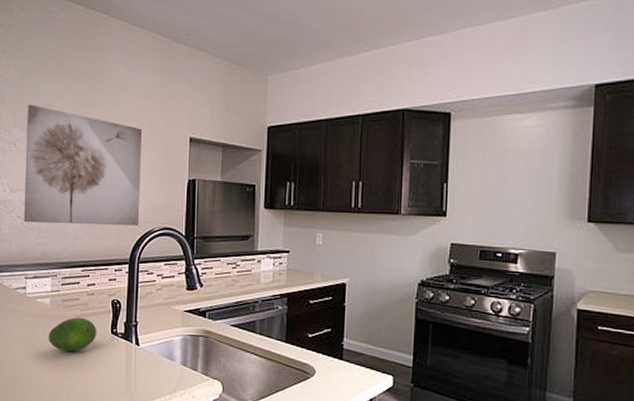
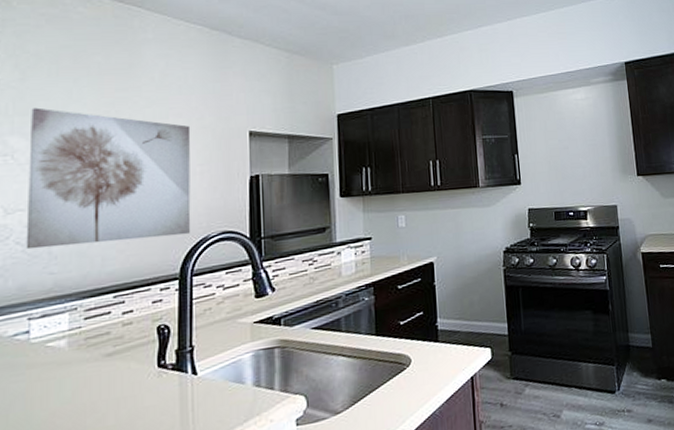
fruit: present [48,317,97,352] -> none [64,354,138,403]

